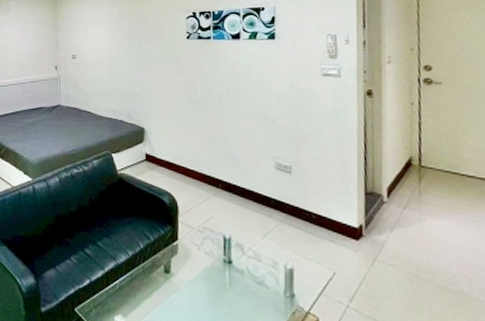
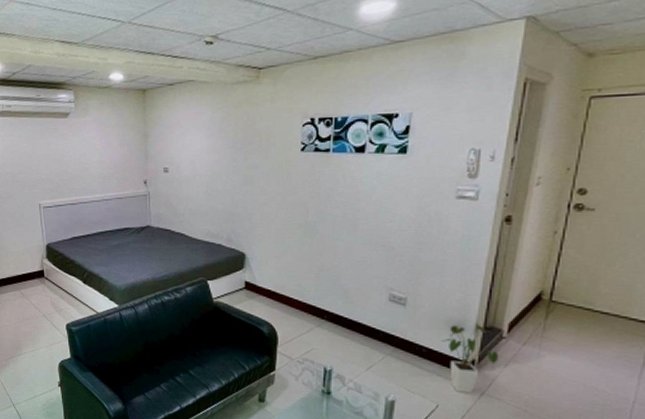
house plant: none [327,189,383,259] -> present [440,323,498,393]

